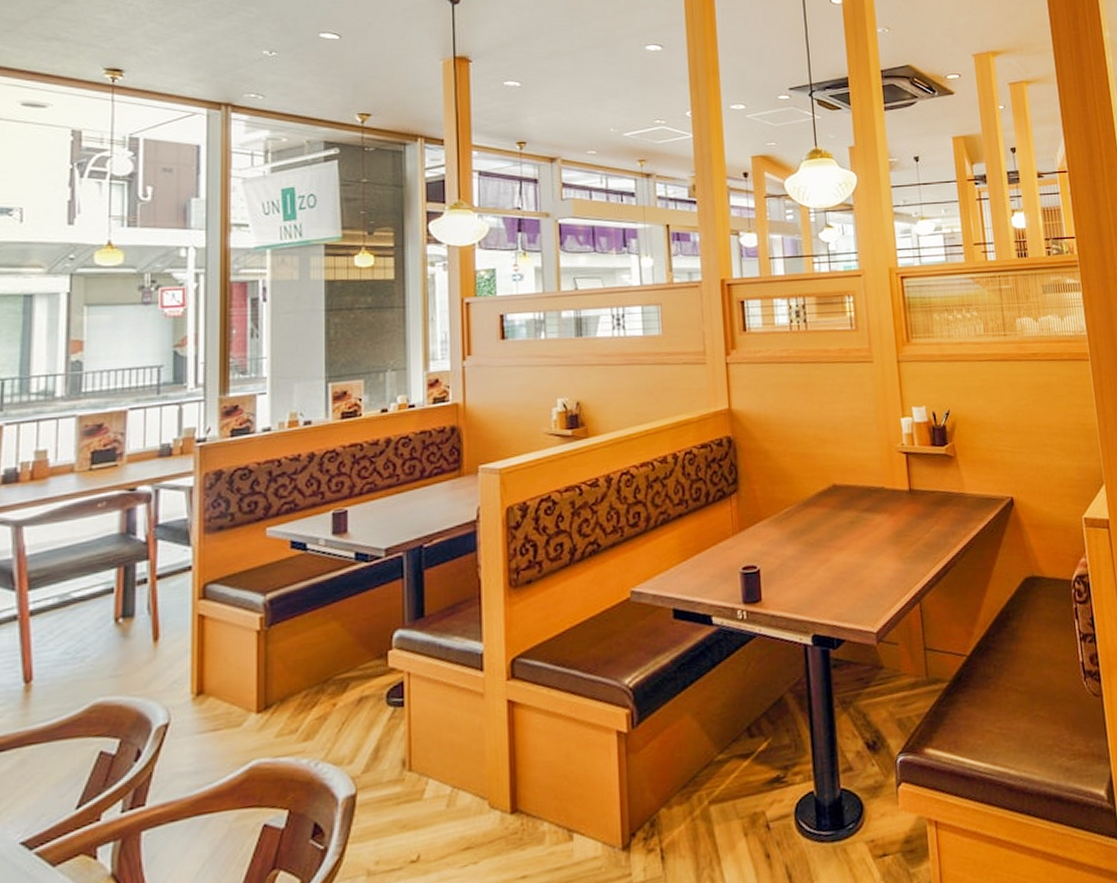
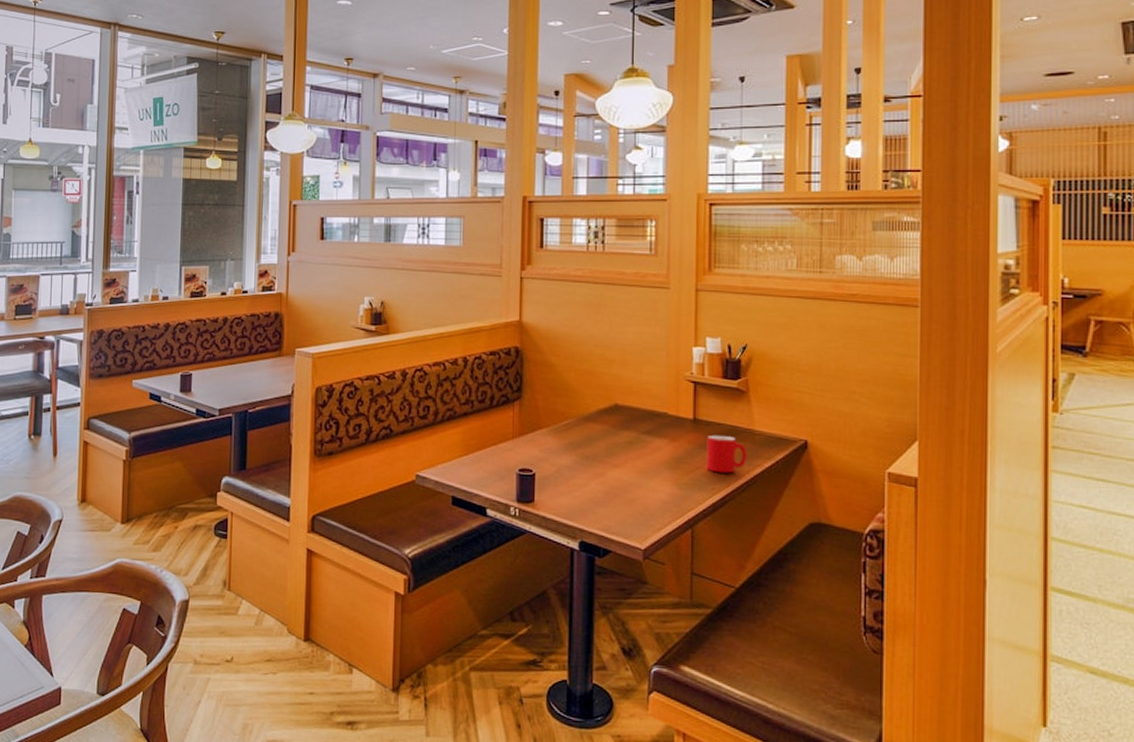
cup: none [923,502,962,541] -> present [706,434,747,473]

